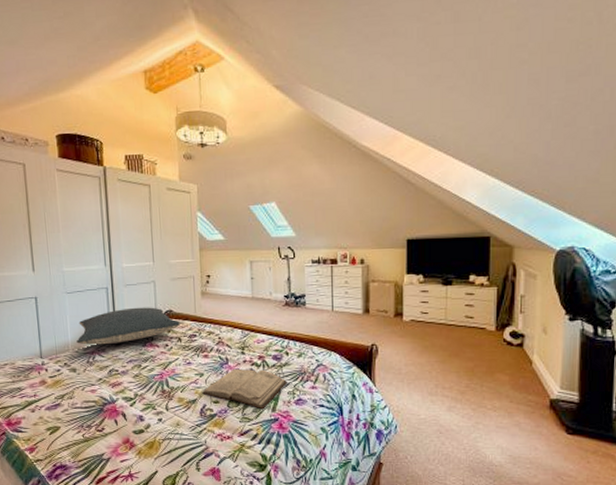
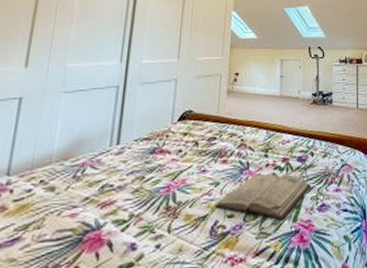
pillow: present [77,307,180,345] -> none [64,107,200,155]

